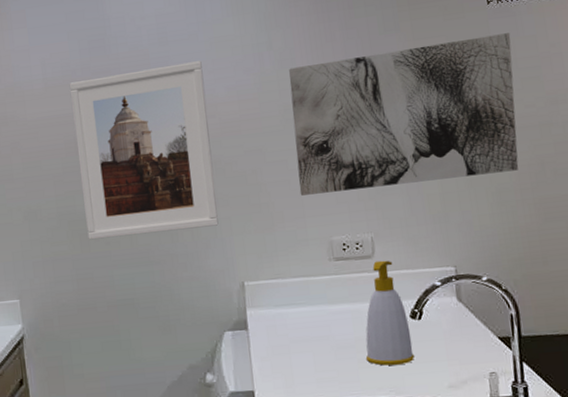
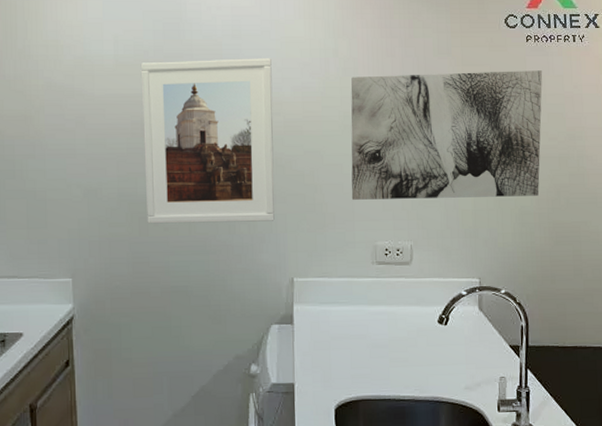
soap bottle: present [365,260,415,366] -> none [396,267,438,366]

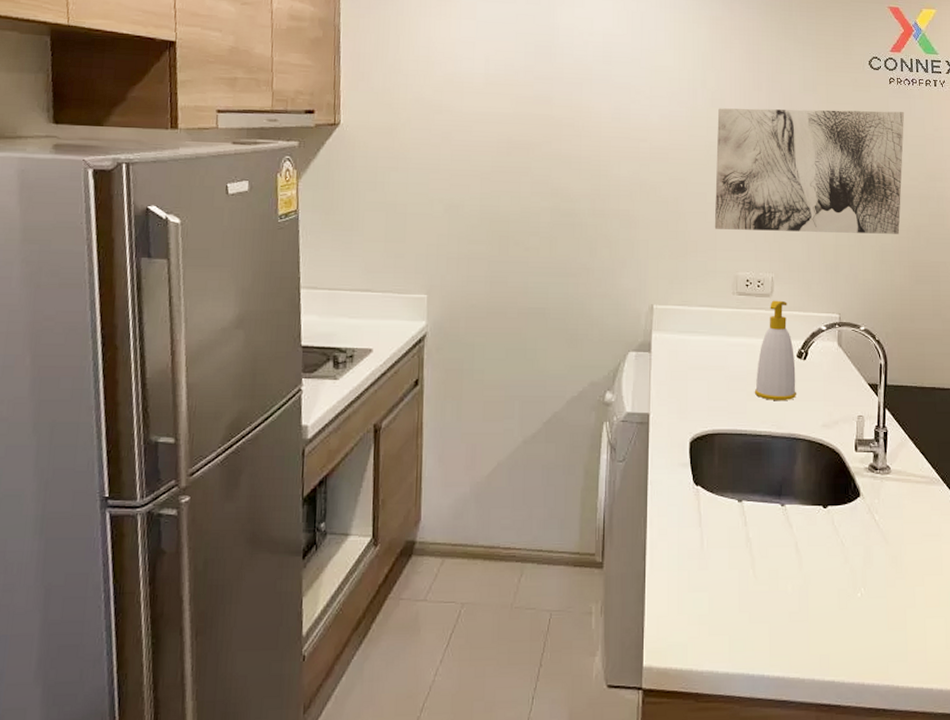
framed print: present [140,58,275,224] -> none [508,83,640,246]
soap bottle: none [396,267,438,366] -> present [754,300,796,400]

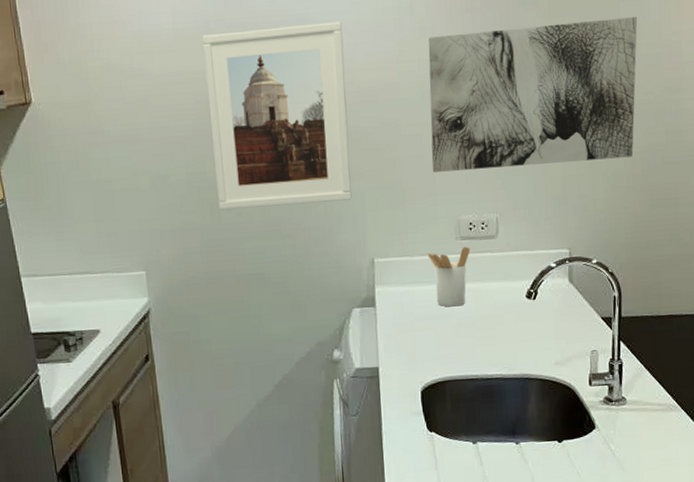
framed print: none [508,83,640,246] -> present [201,21,352,210]
utensil holder: none [705,302,746,359] -> present [427,246,470,307]
soap bottle: present [754,300,796,400] -> none [483,240,527,344]

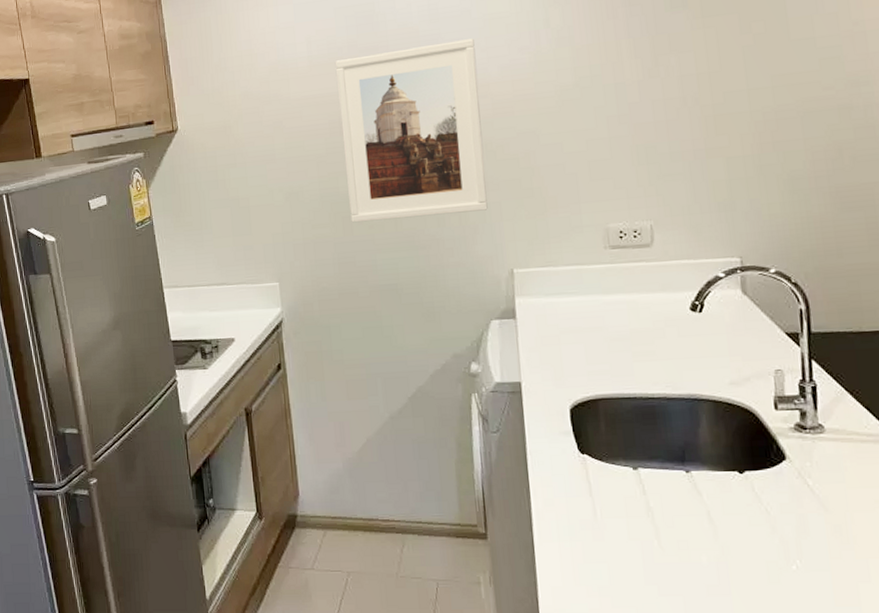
utensil holder: present [427,246,470,307] -> none [573,256,622,320]
wall art: present [428,17,638,172] -> none [567,10,814,180]

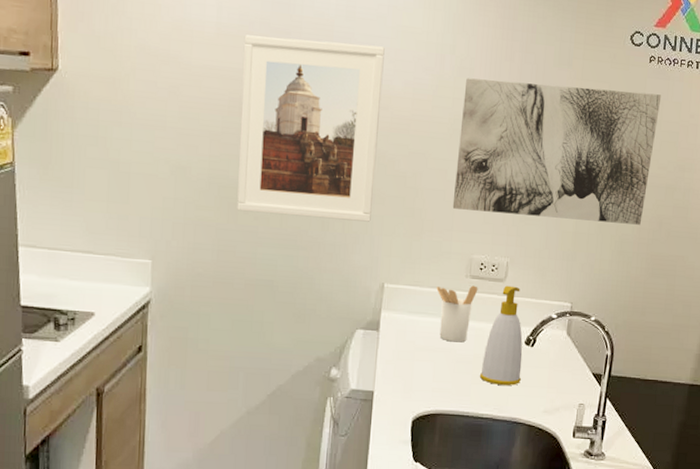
wall art: none [567,10,814,180] -> present [452,78,662,225]
utensil holder: none [573,256,622,320] -> present [436,285,478,343]
soap bottle: none [641,249,694,360] -> present [479,285,523,385]

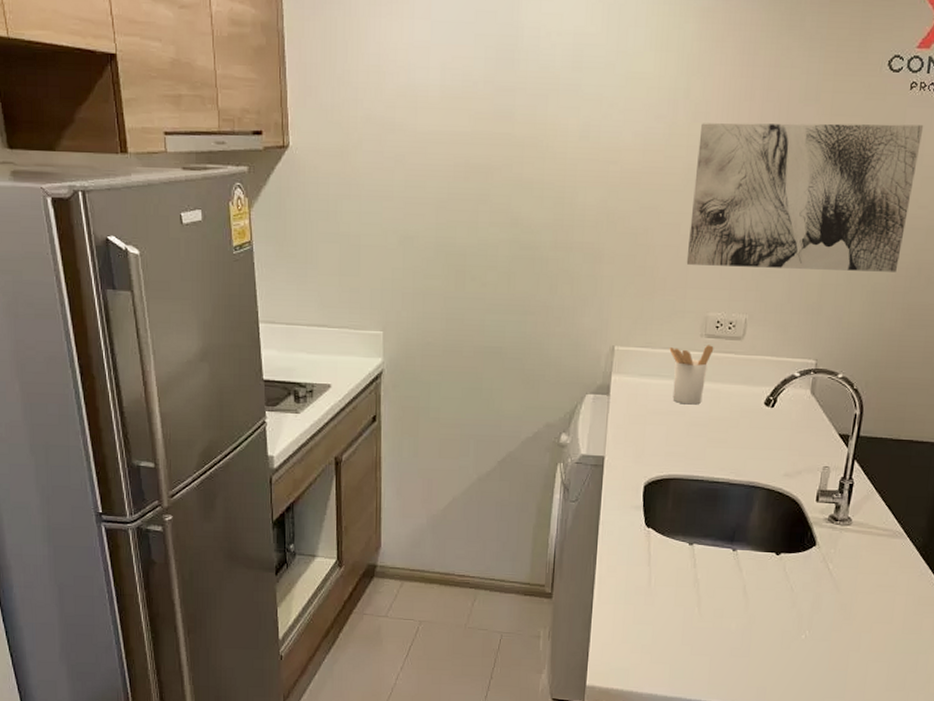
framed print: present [237,35,385,222] -> none [464,95,614,283]
soap bottle: present [479,285,523,385] -> none [715,343,762,448]

